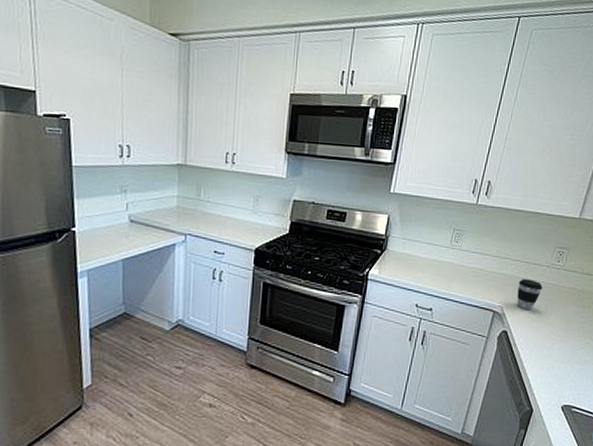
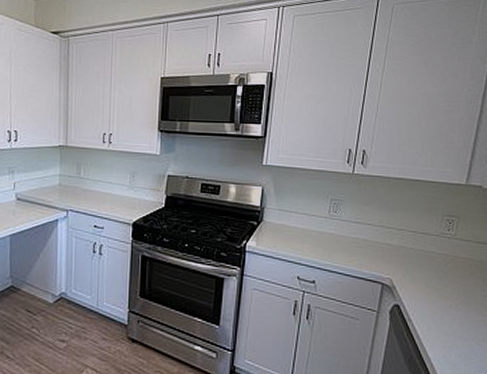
coffee cup: present [517,279,543,310] -> none [406,249,434,283]

